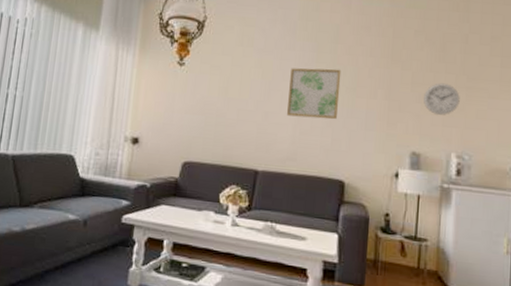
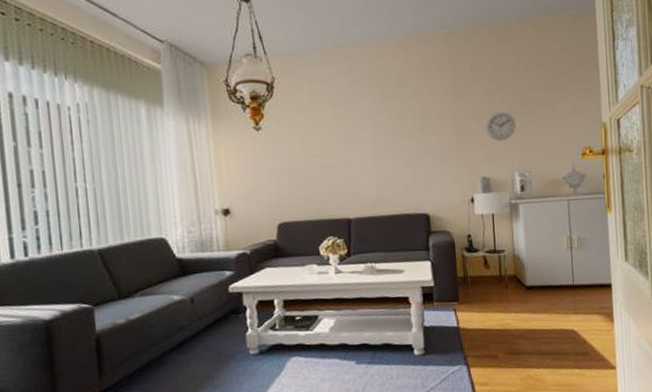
wall art: present [287,68,342,120] -> none [365,112,414,163]

